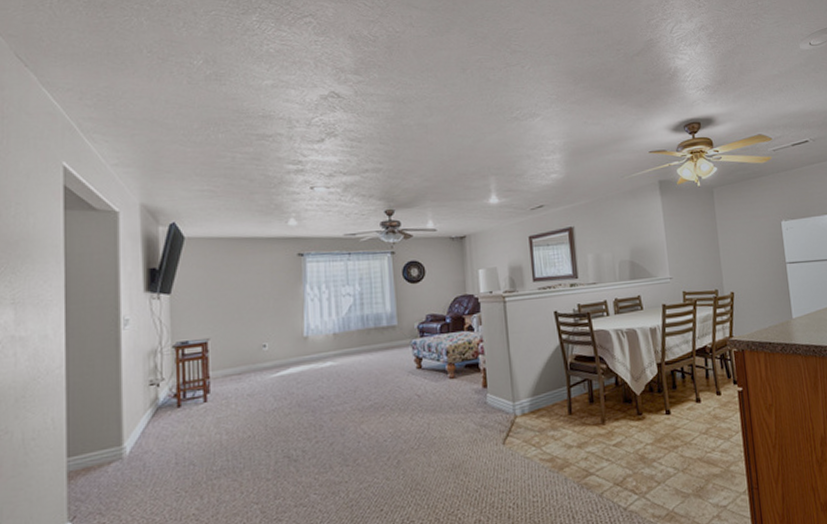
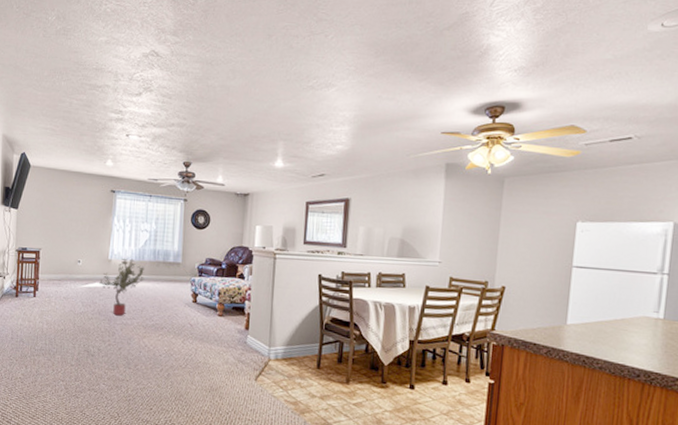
potted tree: none [295,330,354,405] -> present [99,258,145,317]

